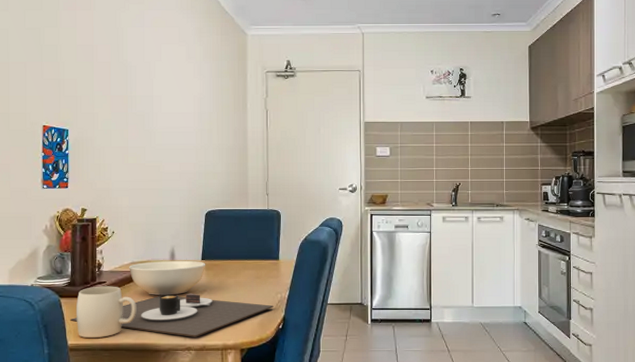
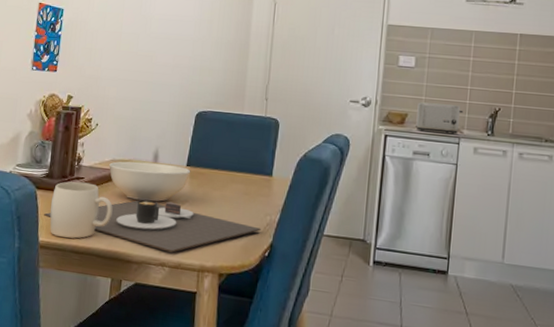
toaster: none [395,184,432,209] -> present [416,102,464,135]

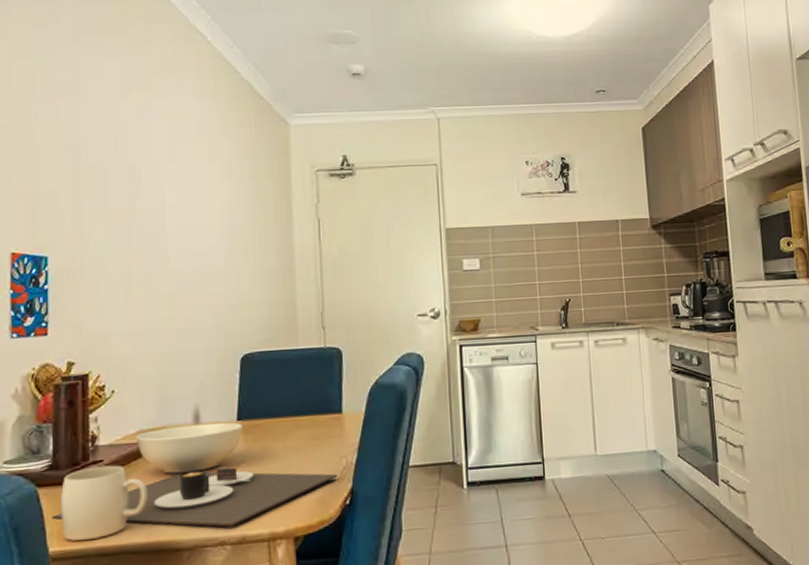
toaster: present [416,102,464,135] -> none [489,302,536,336]

